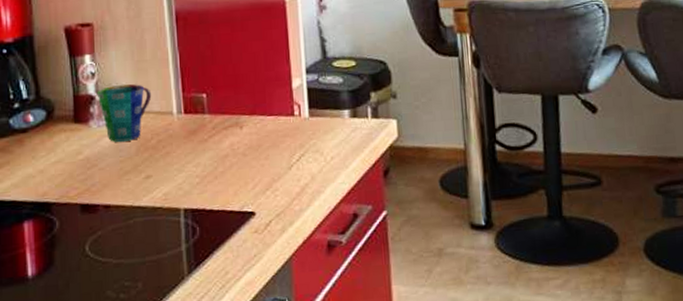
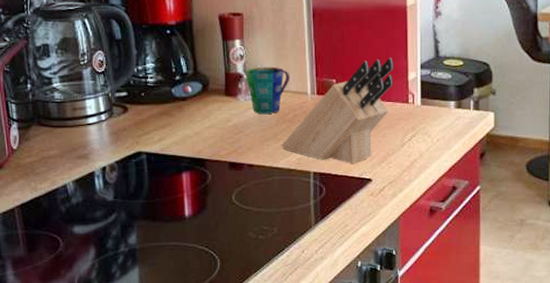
knife block: none [143,62,275,195] -> present [281,57,394,163]

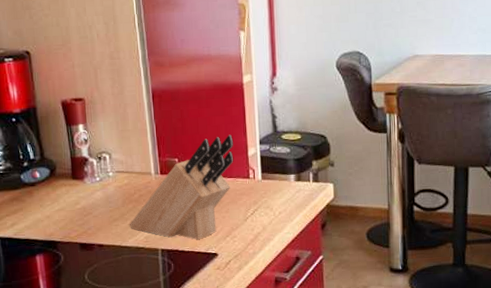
cup: present [244,66,290,114] -> none [89,149,134,195]

